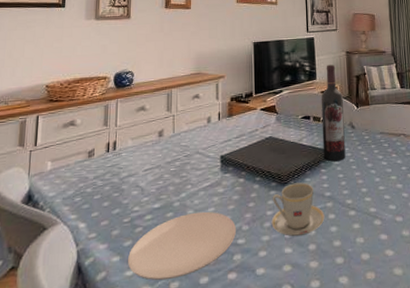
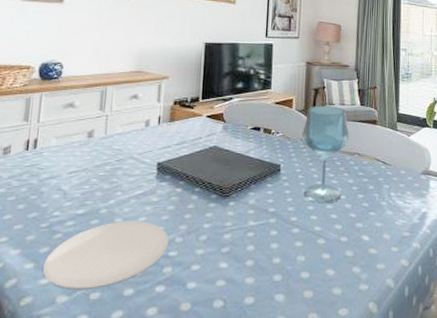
teacup: present [271,182,325,237] -> none [208,196,266,252]
wine bottle: present [321,64,346,162] -> none [271,74,298,177]
wine glass: none [349,90,394,185] -> present [302,105,349,204]

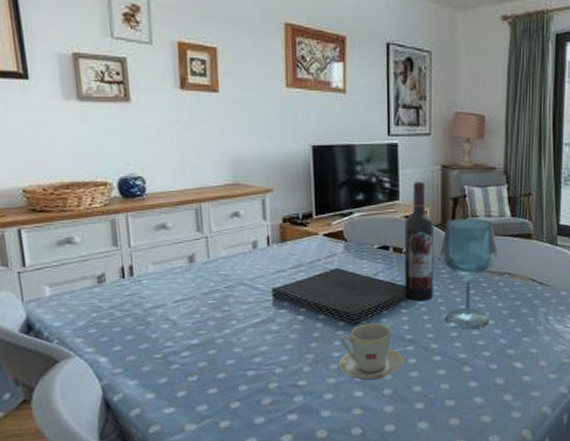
plate: present [43,220,168,291] -> none [165,350,295,419]
teacup: none [208,196,266,252] -> present [338,323,404,381]
wine bottle: none [271,74,298,177] -> present [404,181,433,301]

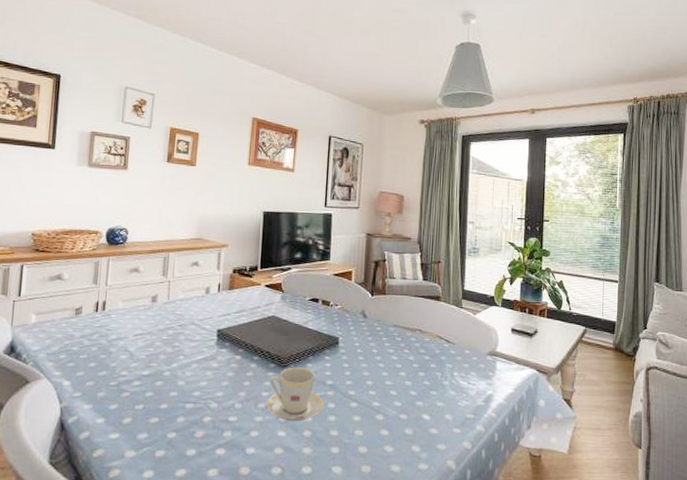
wine bottle: present [404,181,433,301] -> none [329,245,357,350]
wine glass: present [440,217,498,330] -> none [361,278,411,380]

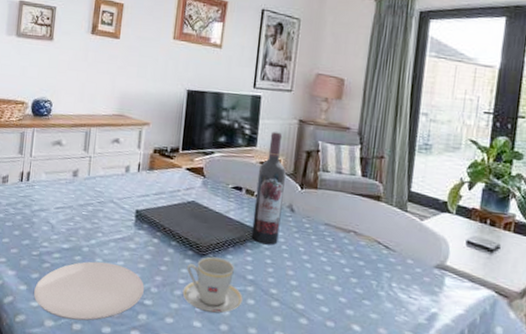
plate: none [113,384,228,448] -> present [34,261,144,321]
wine bottle: none [329,245,357,350] -> present [251,131,286,245]

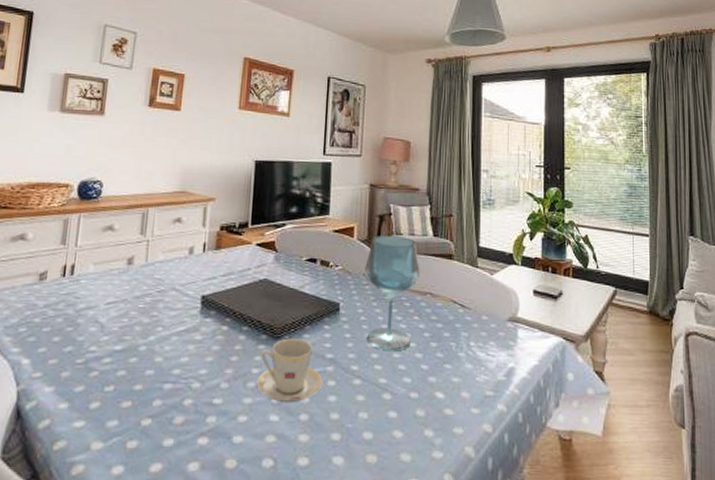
plate: present [34,261,144,321] -> none [77,360,213,438]
wine bottle: present [251,131,286,245] -> none [328,198,360,318]
wine glass: none [286,171,345,282] -> present [365,235,420,352]

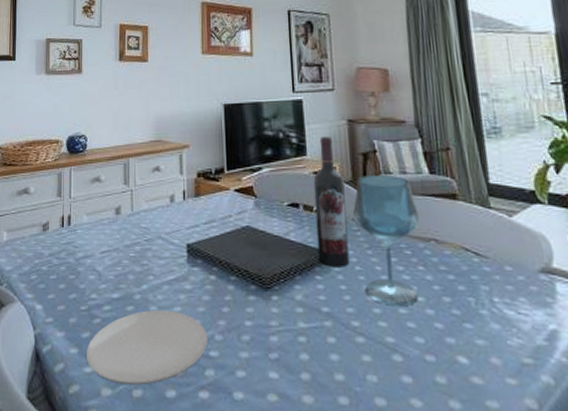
plate: none [77,360,213,438] -> present [87,309,207,386]
teacup: present [256,338,323,403] -> none [251,289,322,360]
wine bottle: none [328,198,360,318] -> present [313,136,350,268]

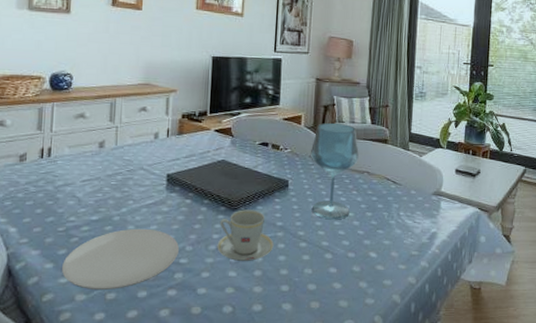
teacup: none [251,289,322,360] -> present [217,209,274,262]
wine bottle: present [313,136,350,268] -> none [279,90,307,193]

